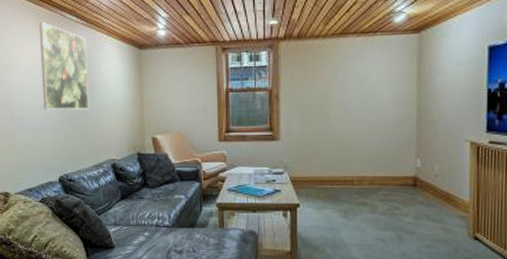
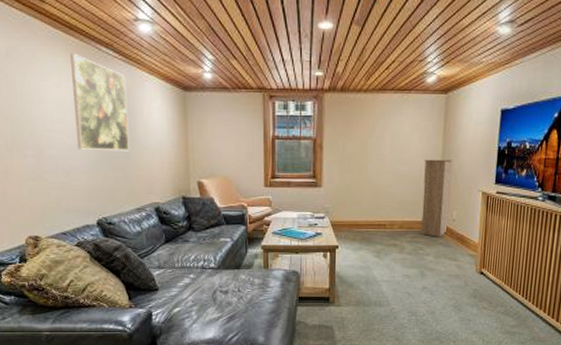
storage cabinet: none [395,106,430,195] -> present [421,159,452,237]

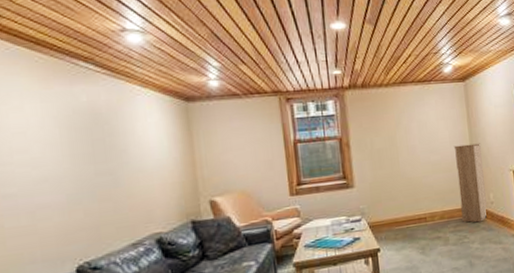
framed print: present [70,53,129,151] -> none [36,70,119,182]

